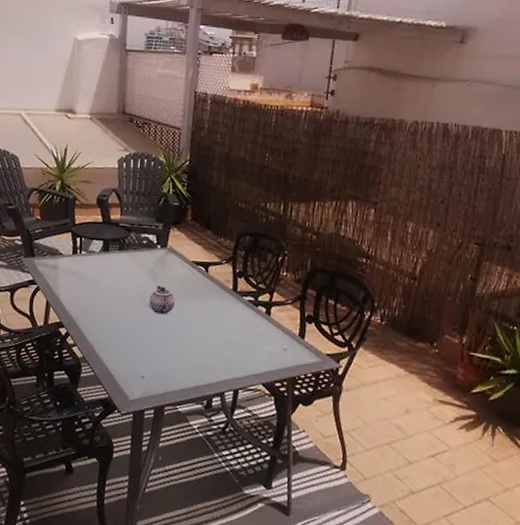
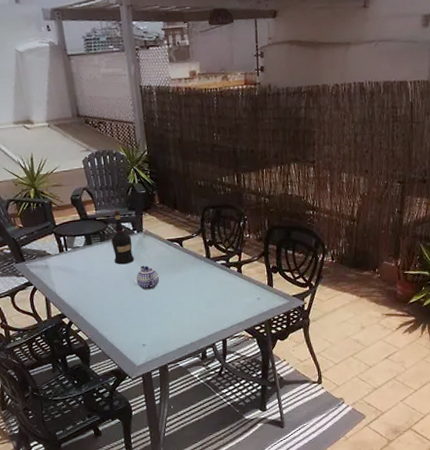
liquor: none [129,218,153,281] -> present [111,209,134,265]

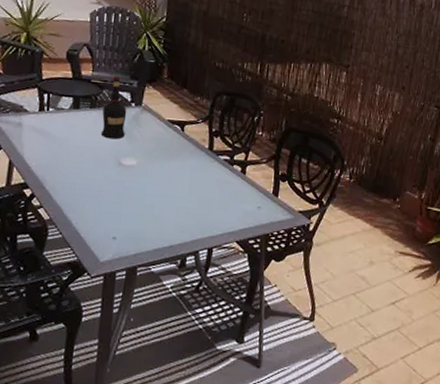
teapot: present [136,265,160,290] -> none [122,144,150,174]

